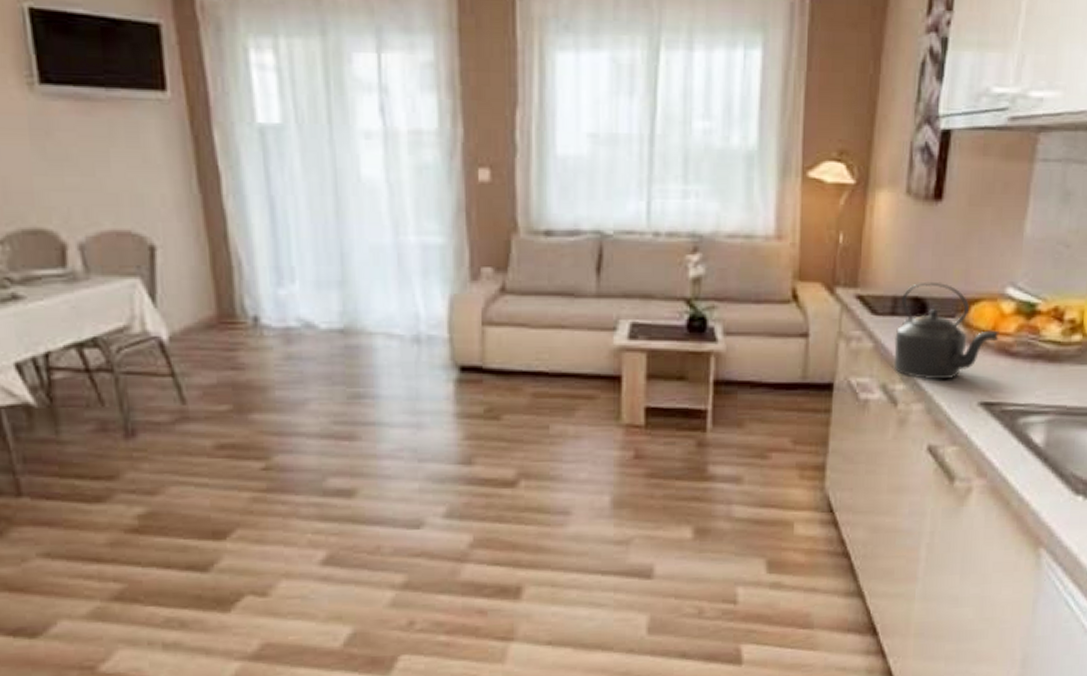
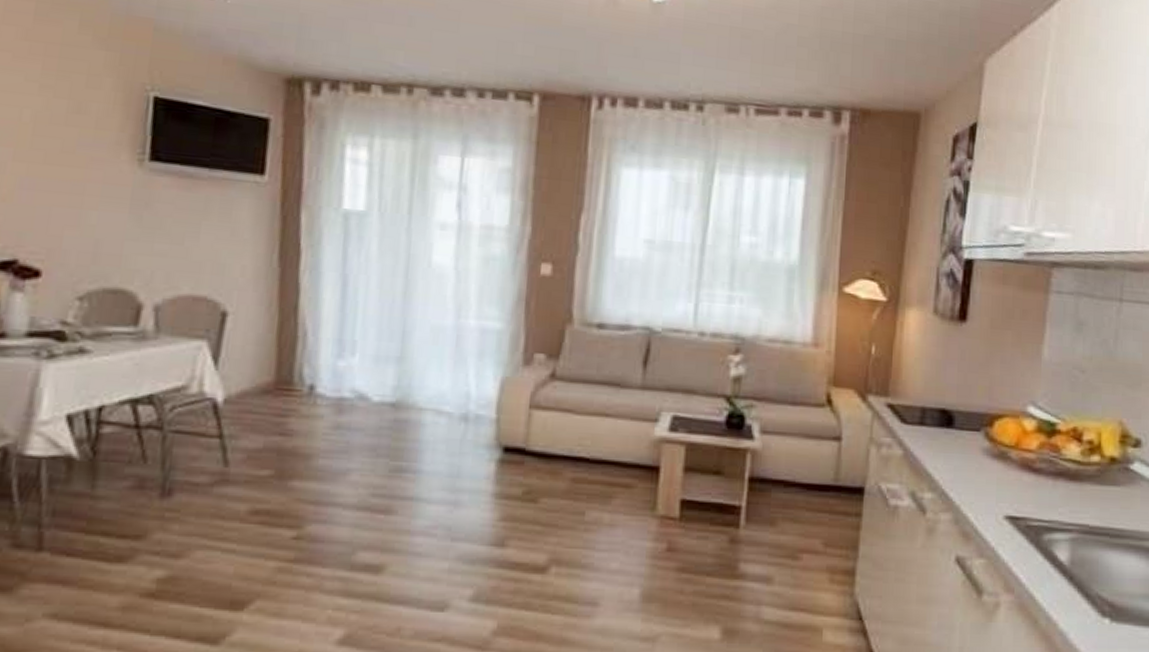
kettle: present [894,281,1000,380] -> none [922,395,1022,492]

